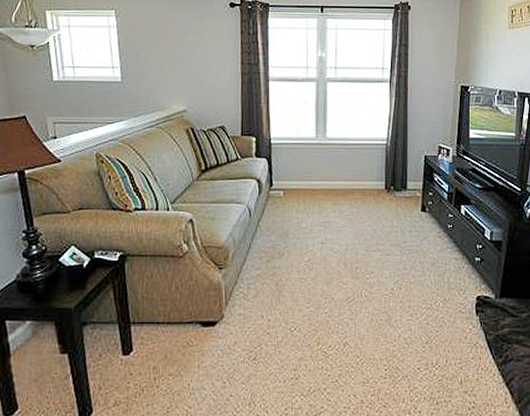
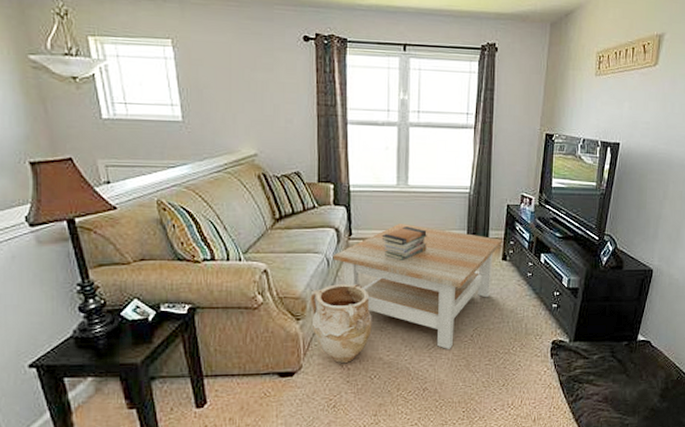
vase: none [231,234,292,315] -> present [309,284,372,364]
coffee table: none [254,175,421,302] -> present [332,224,502,349]
book stack: none [301,177,345,211] -> present [381,226,427,260]

